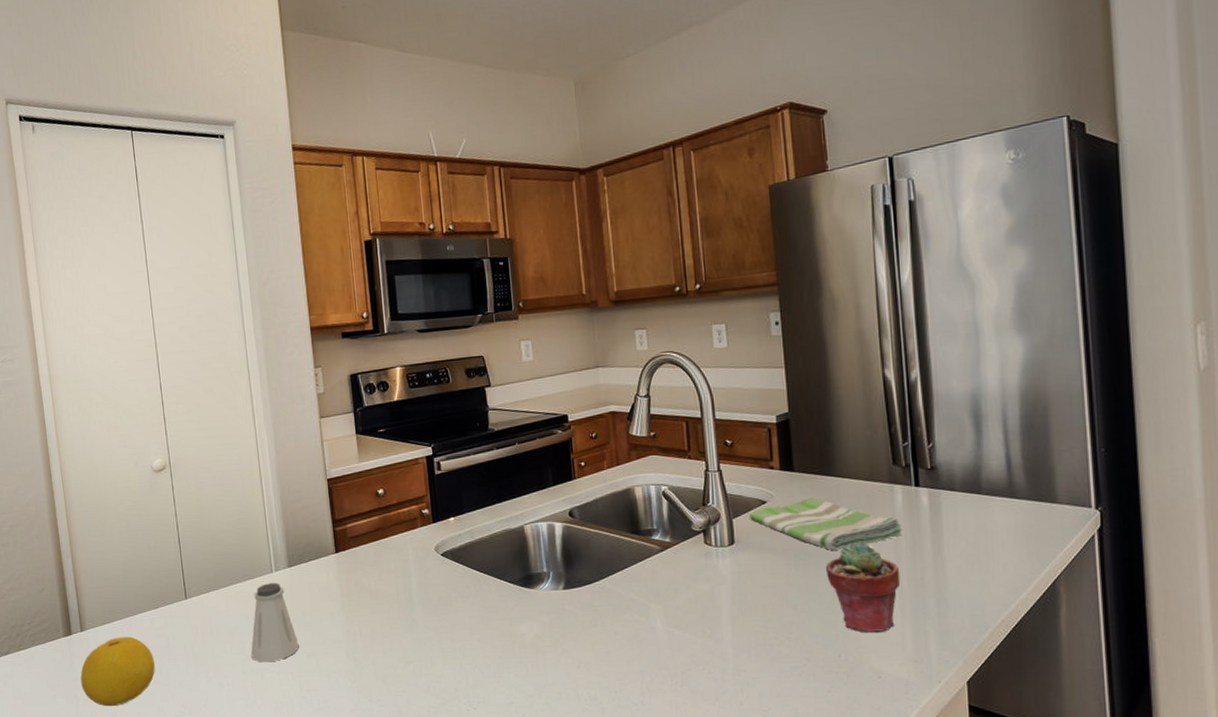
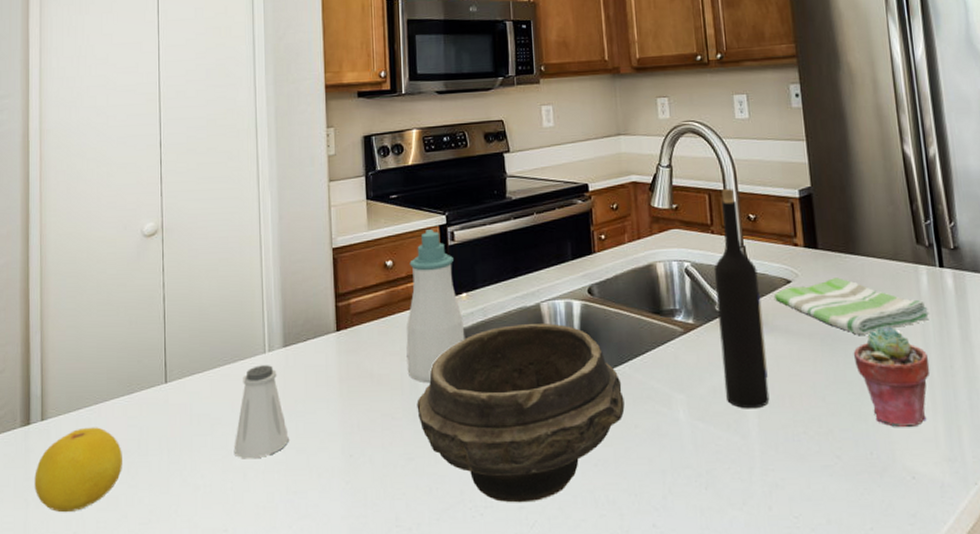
soap bottle: none [399,460,454,597] -> present [406,229,465,383]
bowl: none [412,543,605,699] -> present [417,323,625,503]
wine bottle: none [690,416,743,618] -> present [713,189,770,409]

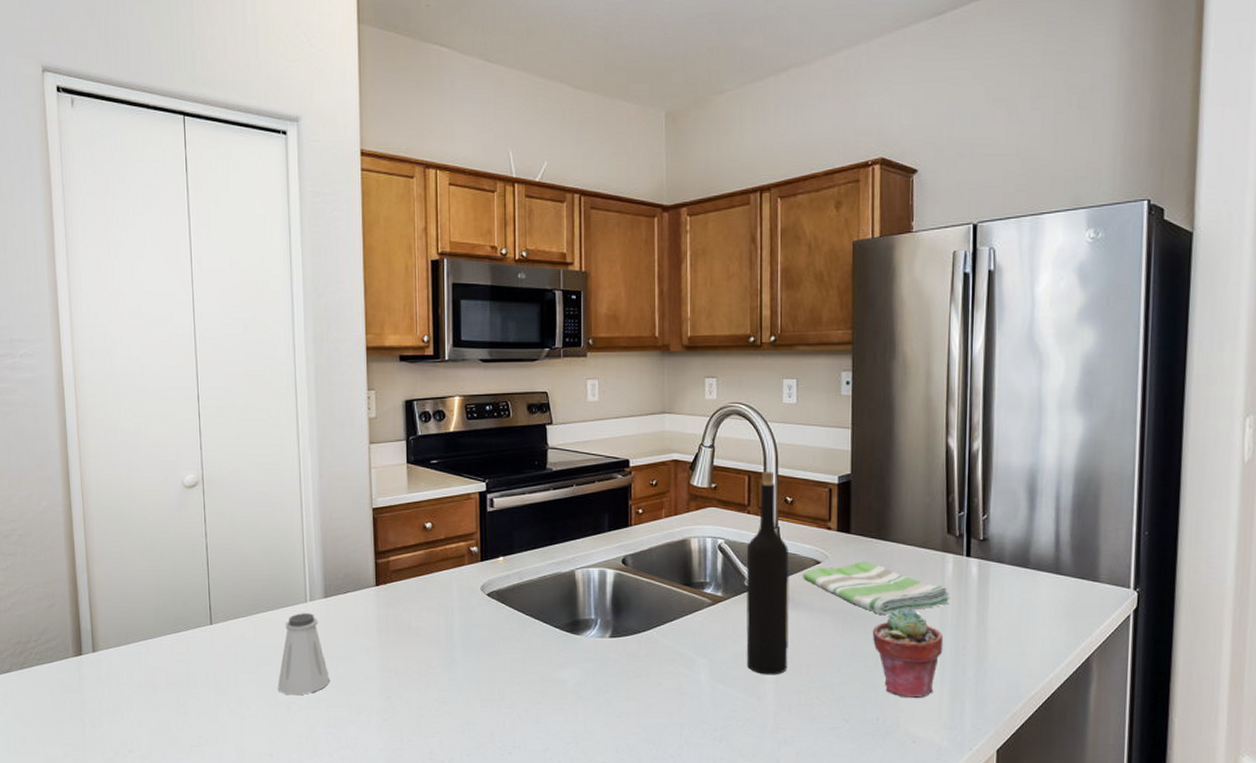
lemon: present [34,427,122,513] -> none [89,660,172,733]
soap bottle: present [406,229,465,383] -> none [443,495,500,637]
bowl: present [417,323,625,503] -> none [452,589,650,745]

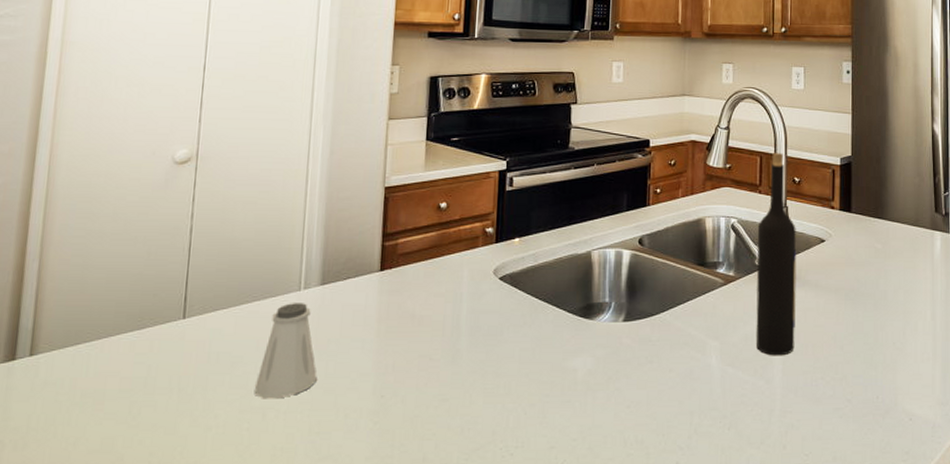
dish towel: present [803,561,951,614] -> none [809,239,940,291]
potted succulent: present [872,608,944,699] -> none [871,285,935,375]

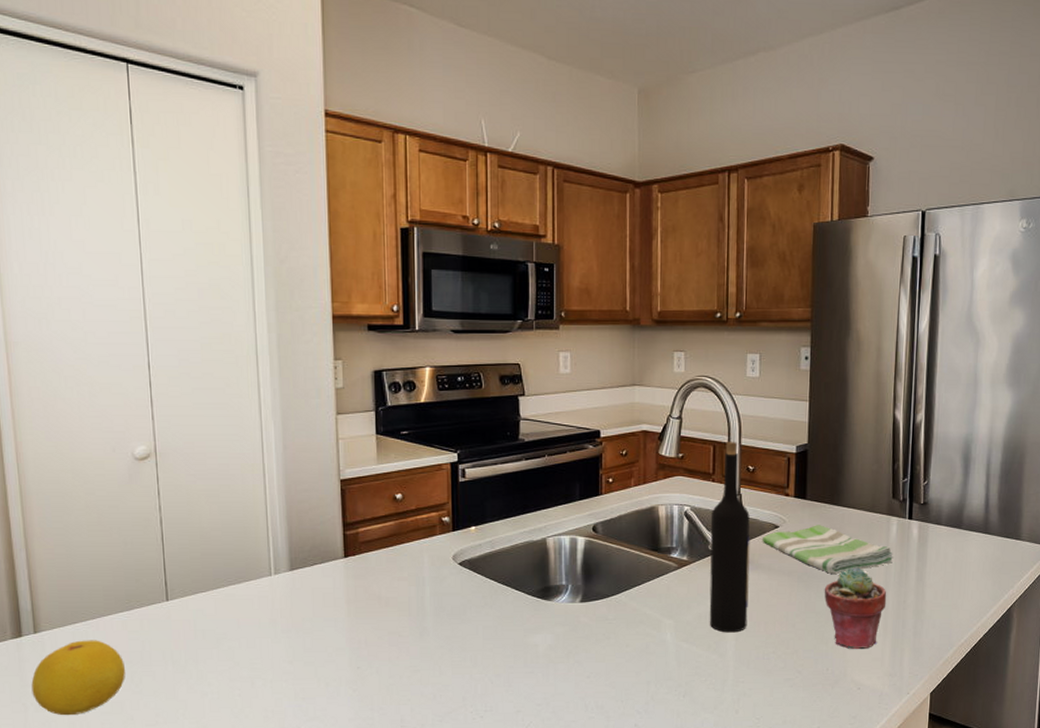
lemon: none [13,364,125,456] -> present [31,640,125,716]
saltshaker: present [254,303,317,399] -> none [240,587,297,670]
dish towel: none [809,239,940,291] -> present [763,525,894,574]
potted succulent: none [871,285,935,375] -> present [824,567,887,650]

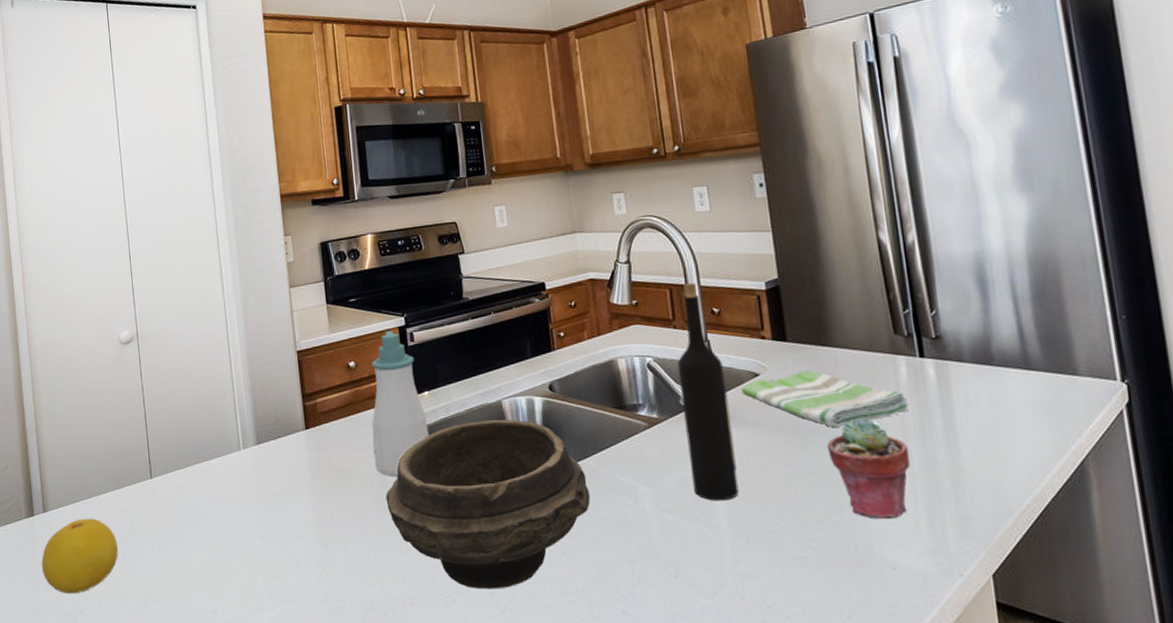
soap bottle: none [414,466,472,606] -> present [371,331,429,478]
bowl: none [423,556,618,708] -> present [385,419,591,590]

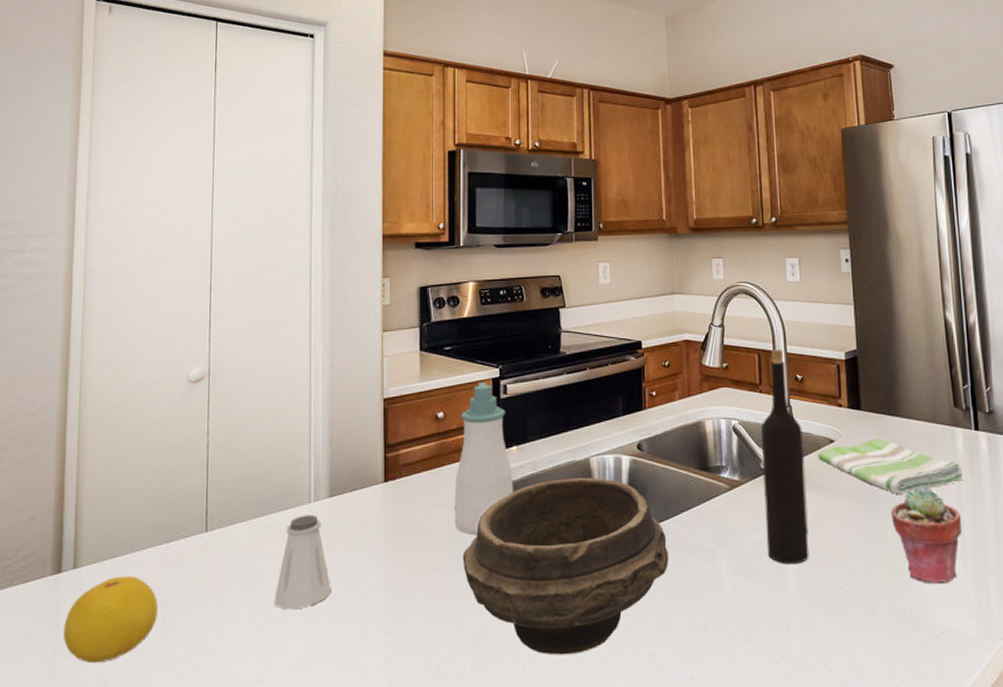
saltshaker: none [217,461,268,547] -> present [274,515,331,610]

